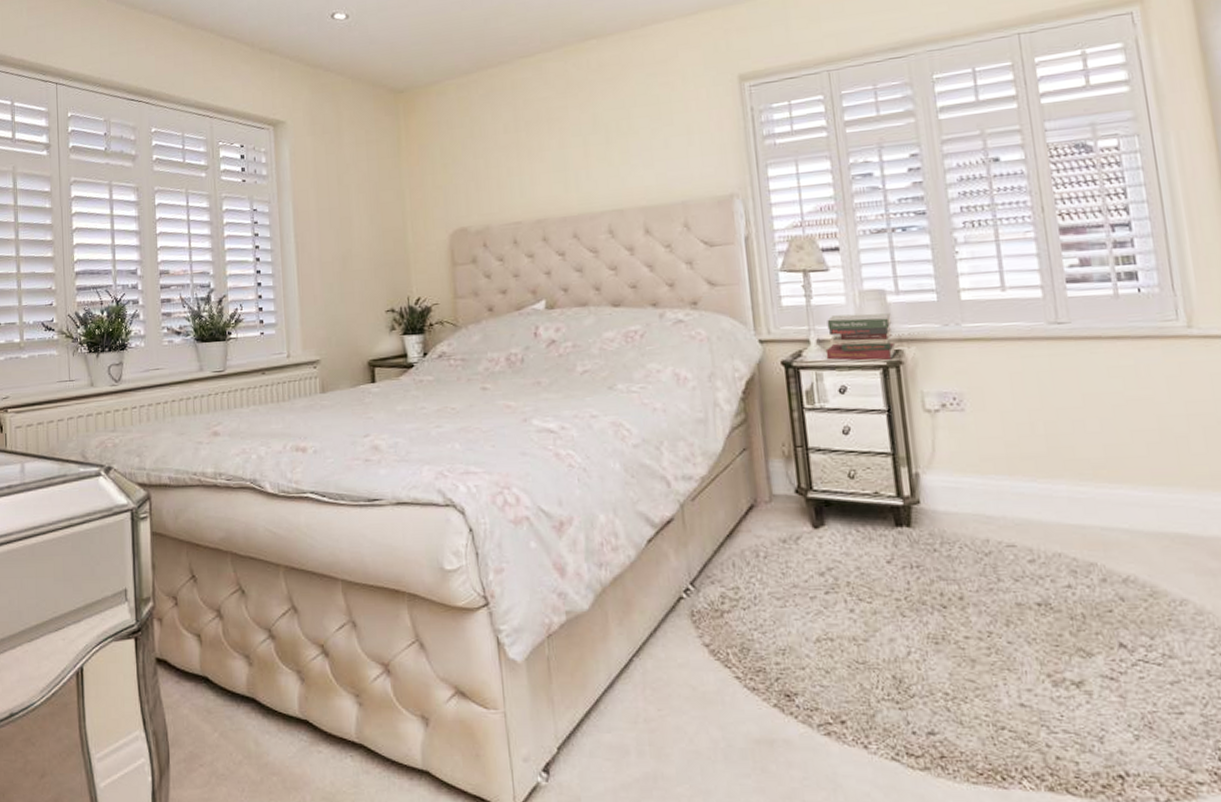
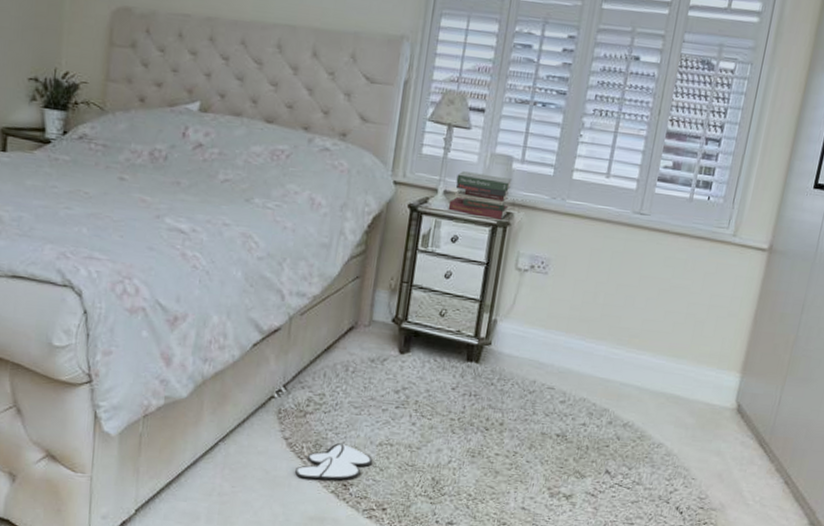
slippers: none [724,644,815,692] -> present [294,443,373,481]

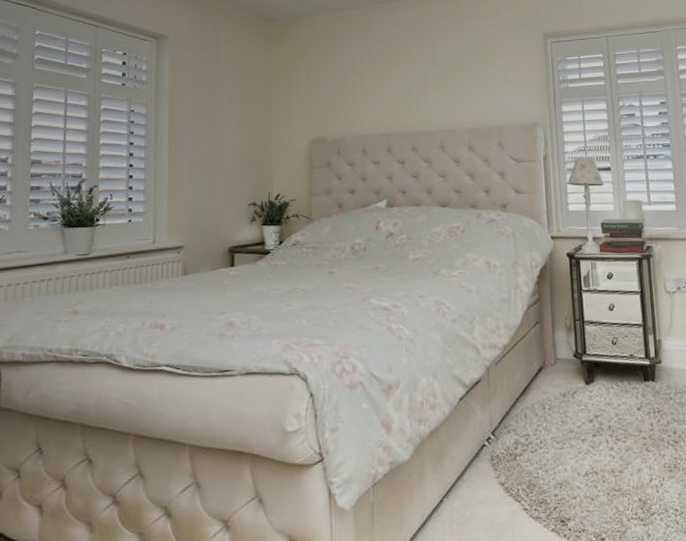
slippers: present [294,443,373,481] -> none [515,480,584,522]

